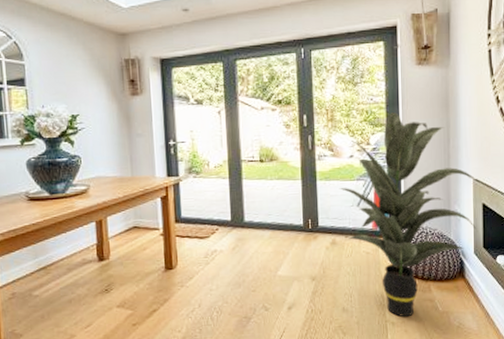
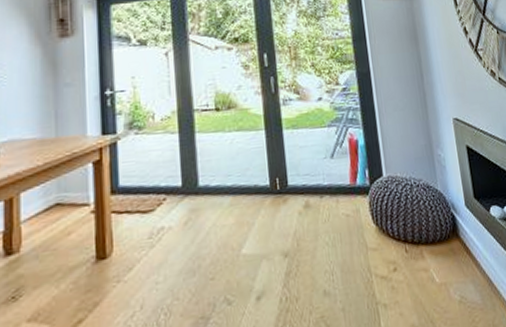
indoor plant: present [339,112,480,317] -> none [308,47,466,296]

